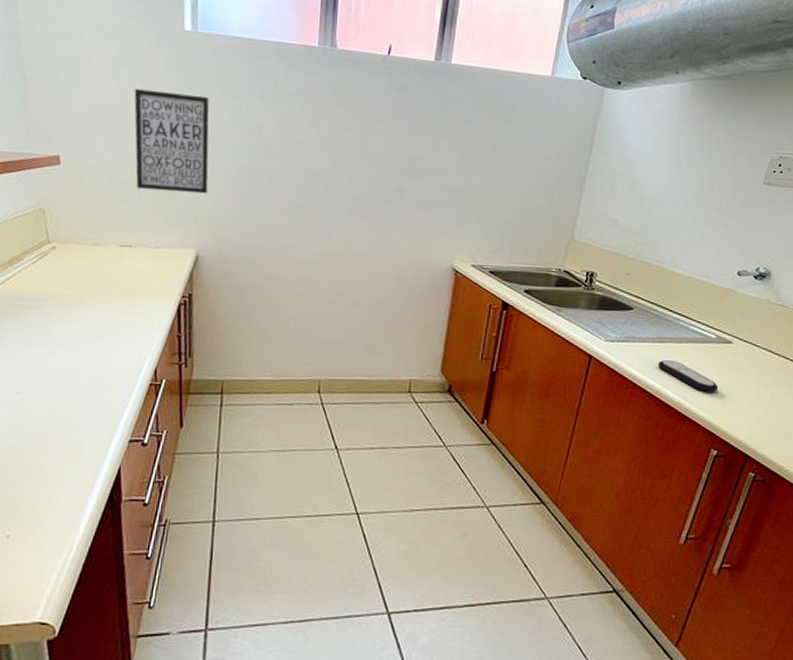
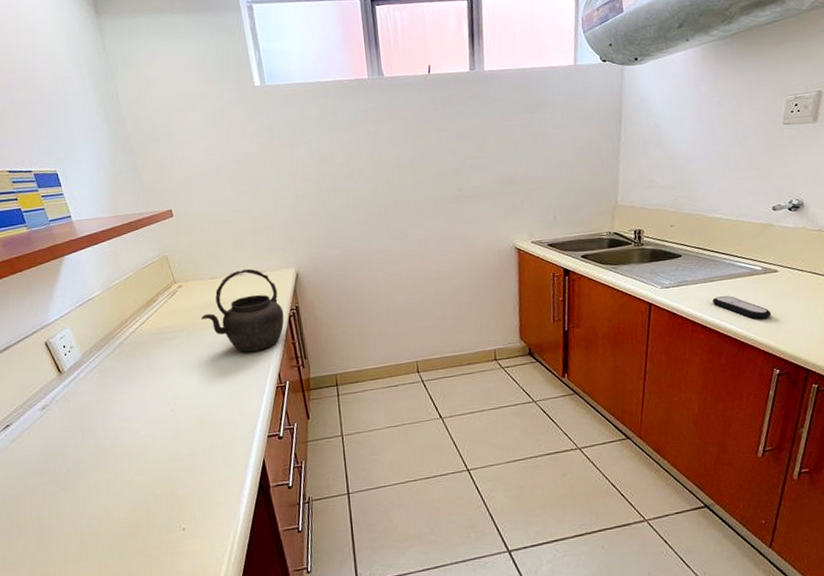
kettle: none [73,240,174,340] -> present [201,268,284,353]
wall art: present [134,89,210,194] -> none [222,138,297,226]

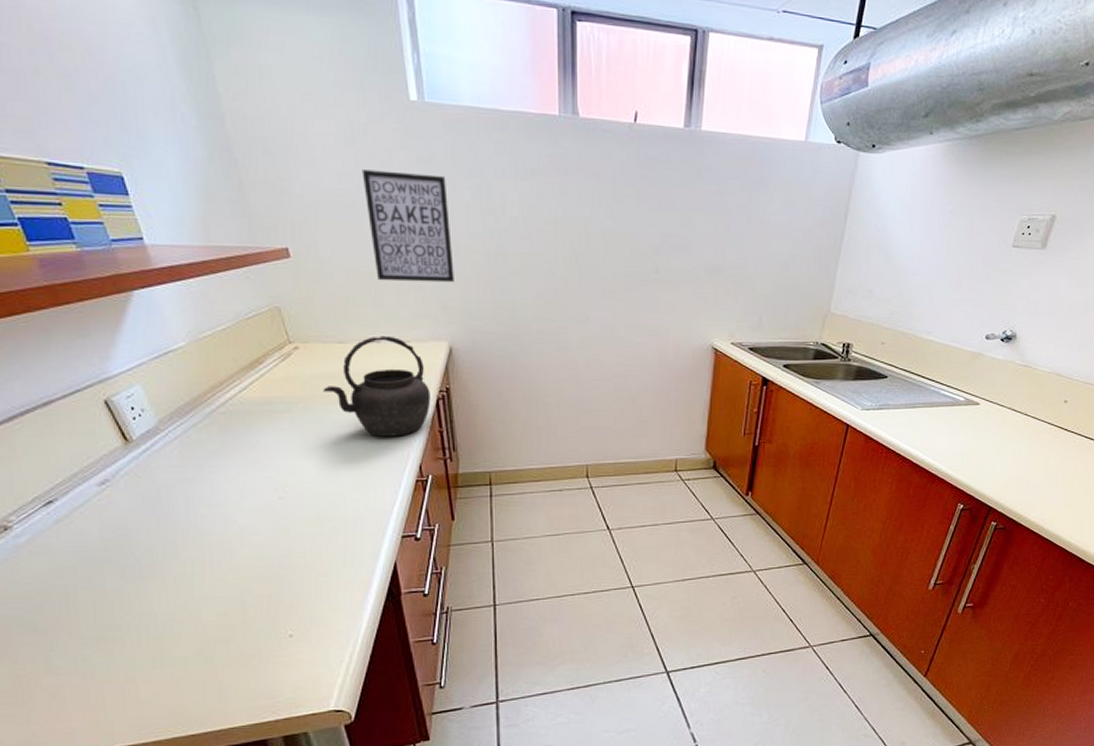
wall art: none [222,138,297,226] -> present [361,169,454,283]
remote control: present [712,296,772,319] -> none [911,425,966,452]

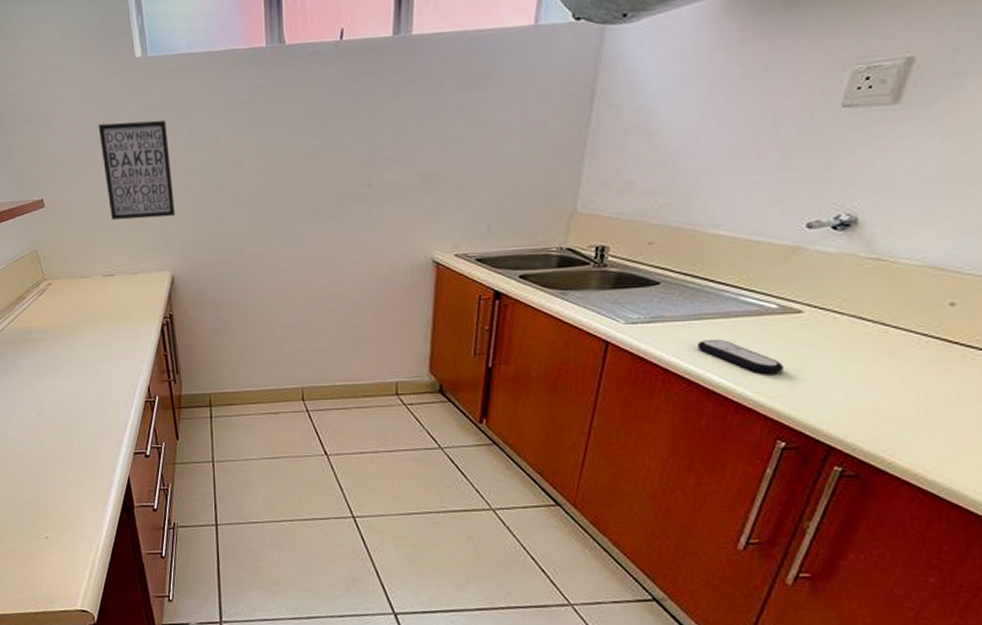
kettle: present [323,335,431,438] -> none [70,269,157,362]
remote control: none [911,425,966,452] -> present [698,340,785,374]

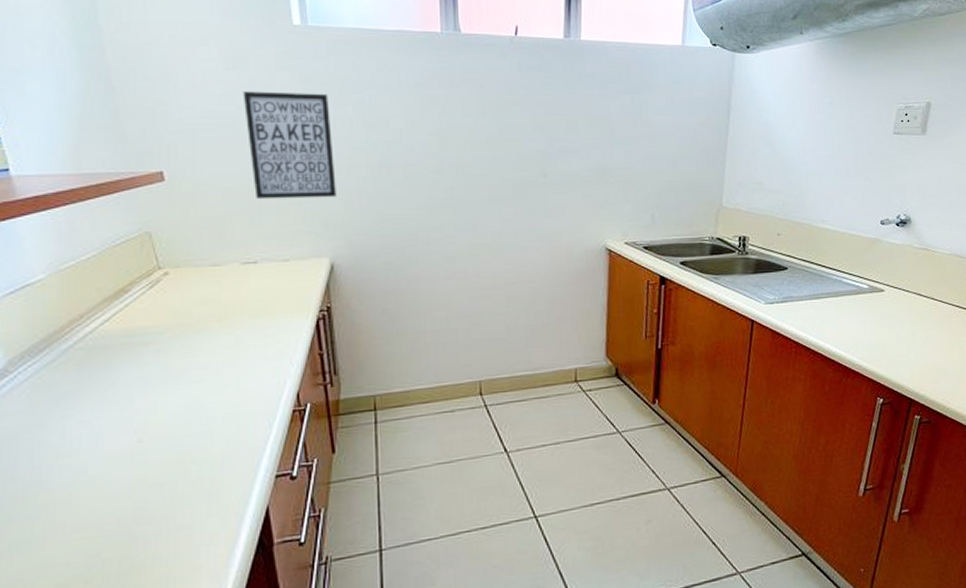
remote control: present [698,340,785,374] -> none [818,315,877,342]

